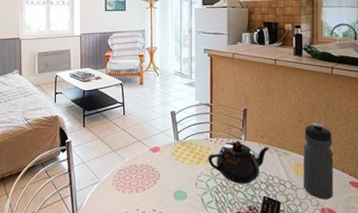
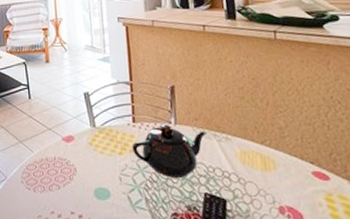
water bottle: present [303,122,334,199] -> none [248,99,293,195]

